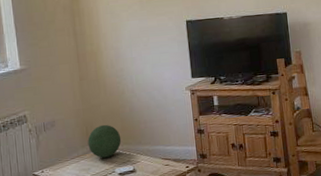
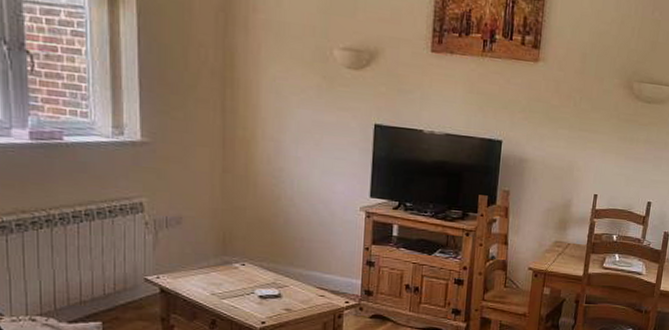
decorative orb: present [87,124,122,158] -> none [223,233,268,274]

